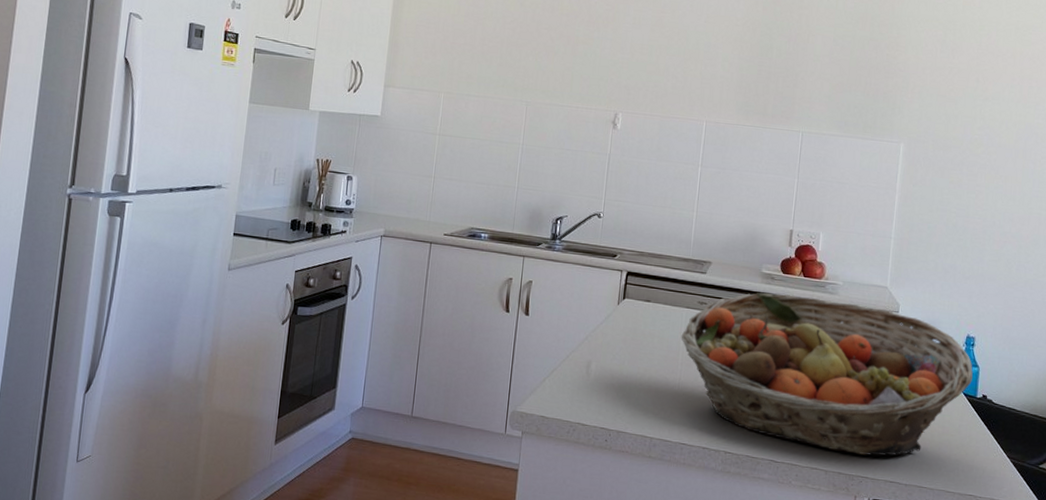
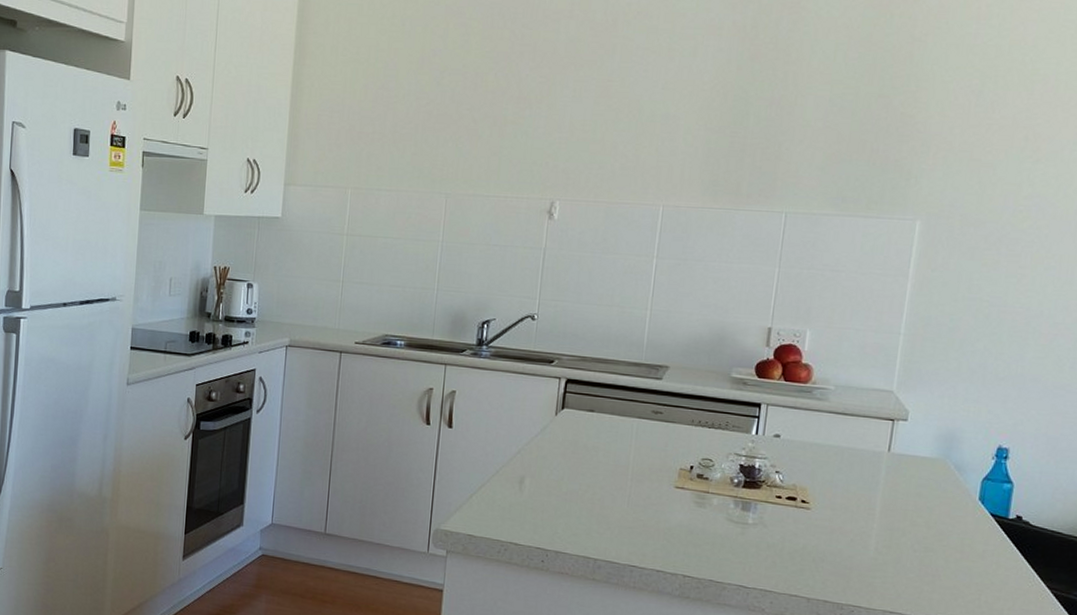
fruit basket: present [681,292,973,456] -> none [631,400,1005,584]

